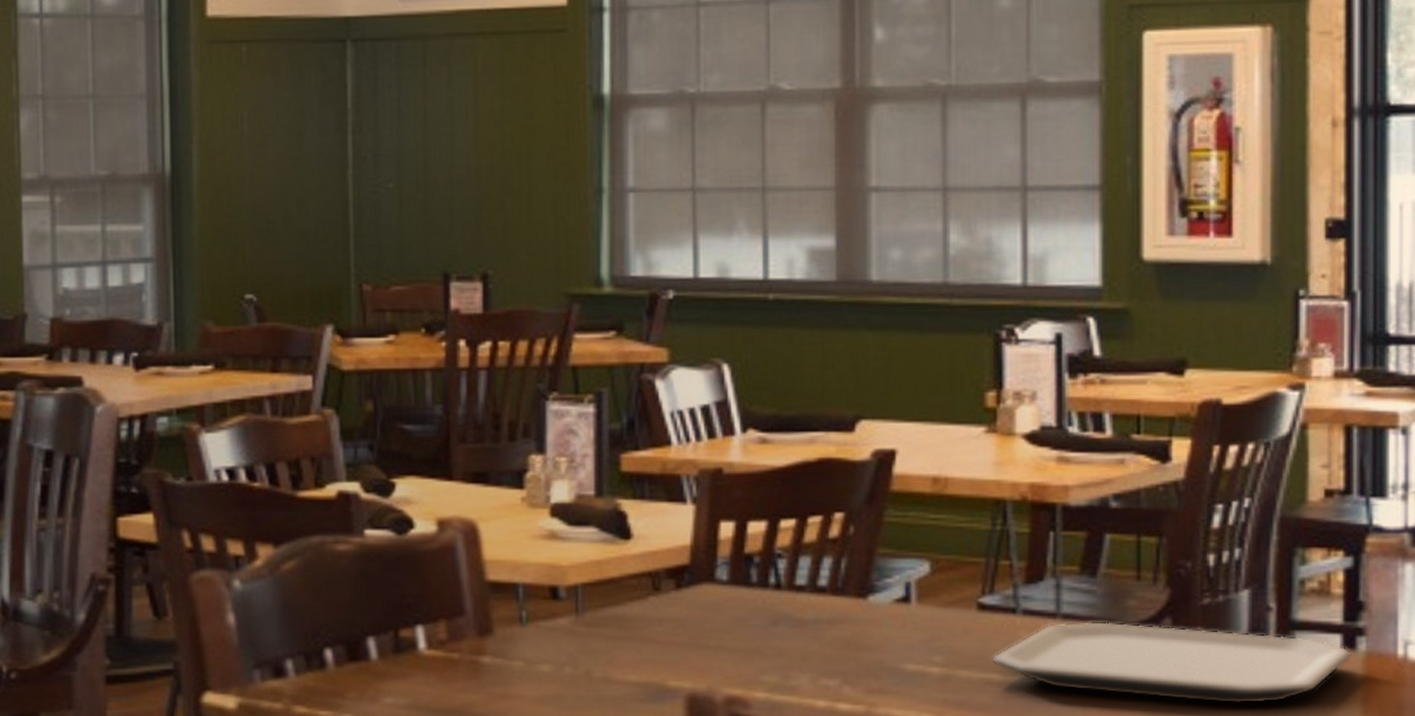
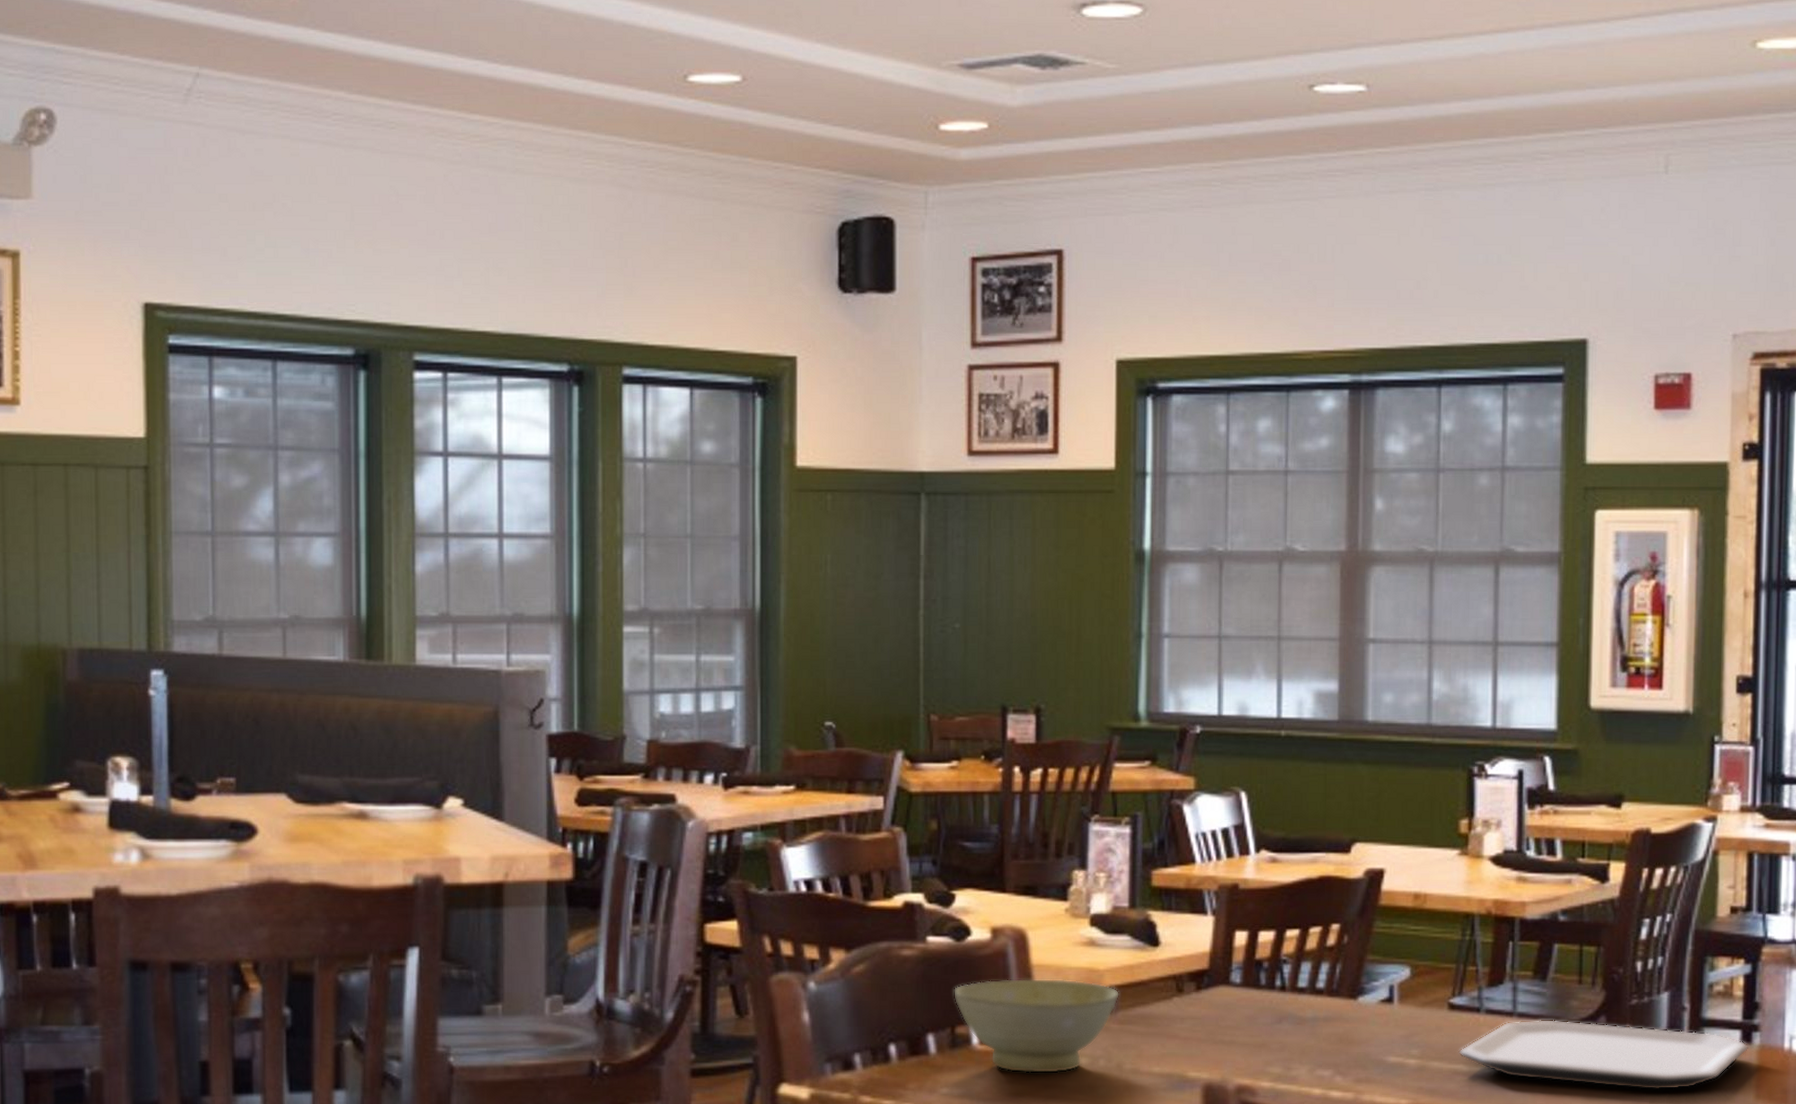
bowl: none [395,575,587,682] -> present [953,978,1120,1074]

